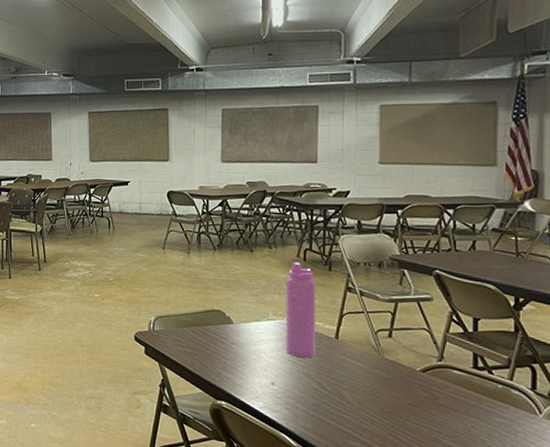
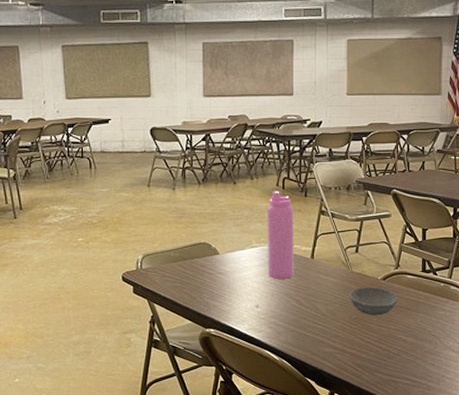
bowl: none [380,377,441,413] -> present [349,287,397,316]

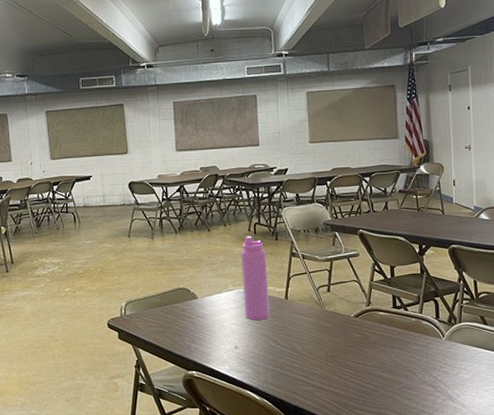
bowl: present [349,287,397,316] -> none [324,325,371,353]

